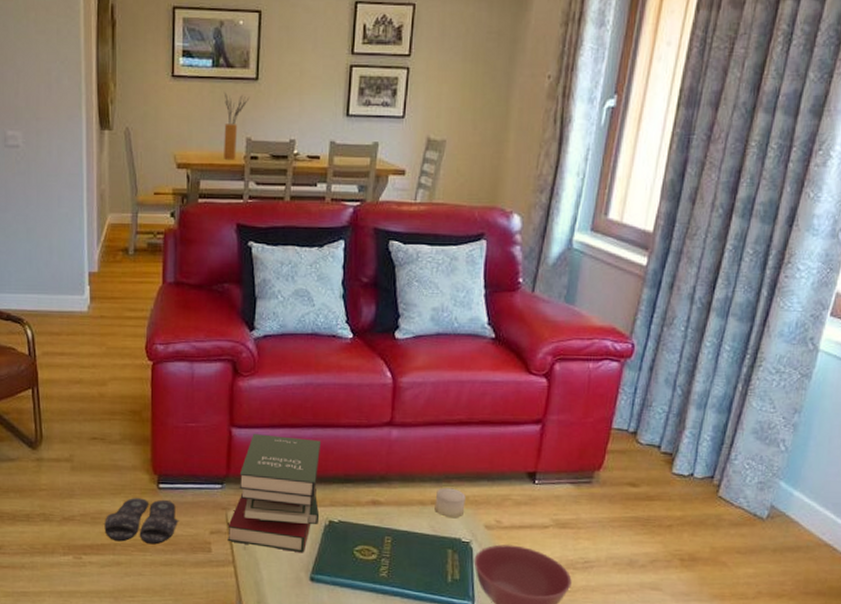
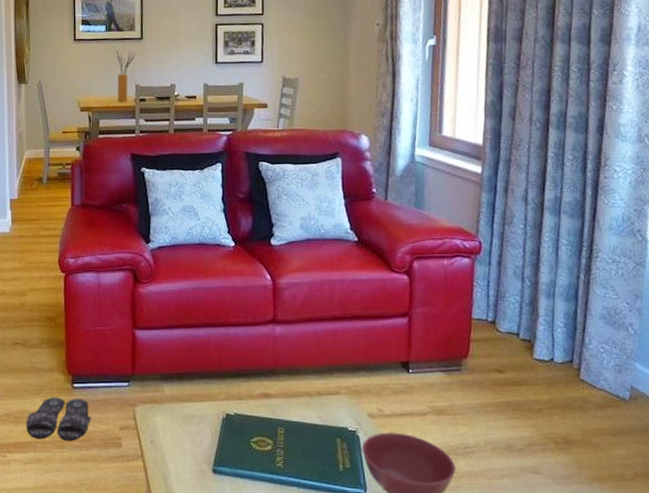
books: present [227,434,322,553] -> none [135,335,217,446]
candle: present [434,488,466,519] -> none [320,379,348,408]

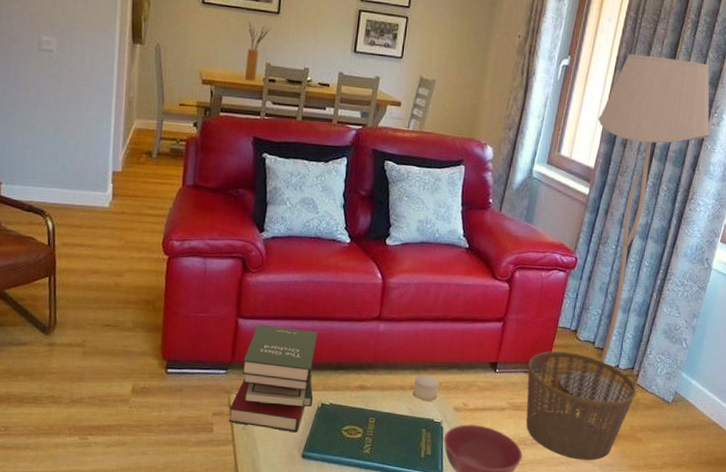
slippers: present [26,397,92,441] -> none [112,381,184,425]
books: none [135,335,217,446] -> present [228,324,319,433]
candle: none [320,379,348,408] -> present [413,375,439,402]
basket: none [444,346,582,472] -> present [526,351,637,460]
floor lamp: none [477,21,613,409] -> present [558,54,710,408]

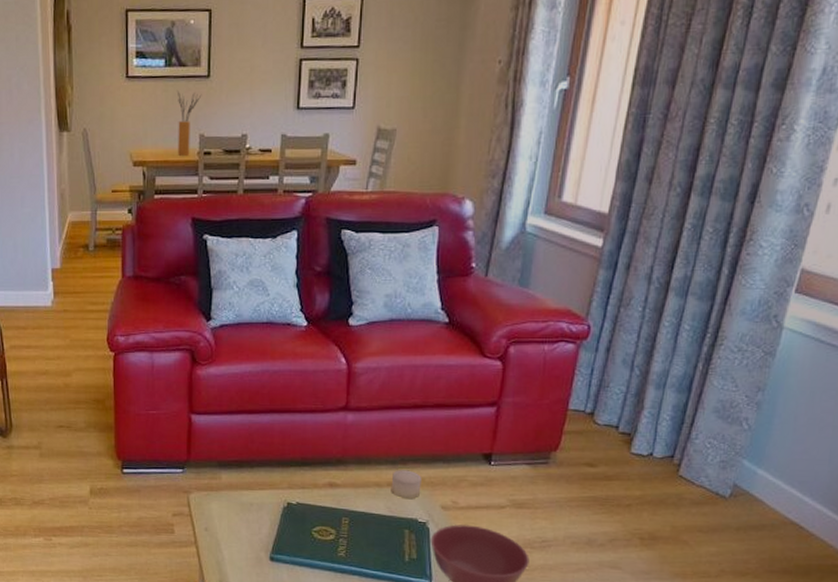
books: present [228,324,319,433] -> none [189,420,279,534]
basket: present [526,351,637,460] -> none [530,438,679,567]
floor lamp: present [558,54,710,408] -> none [572,60,776,505]

